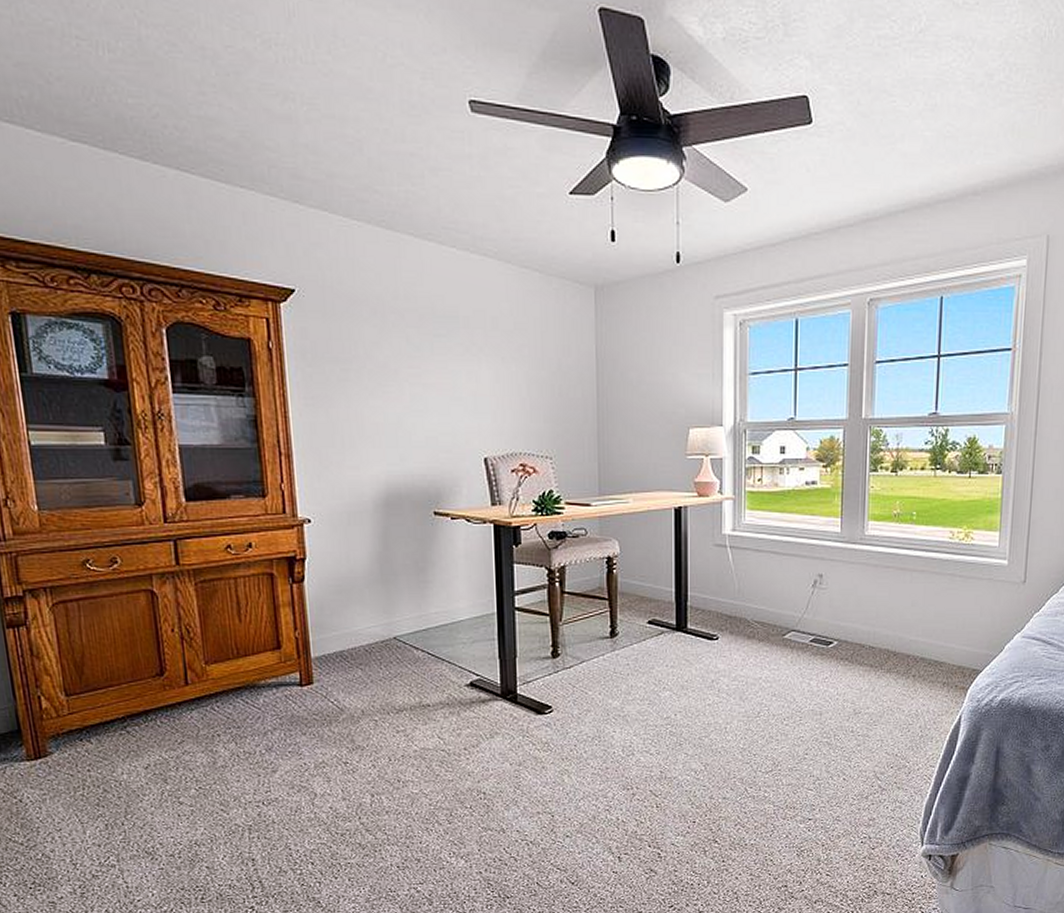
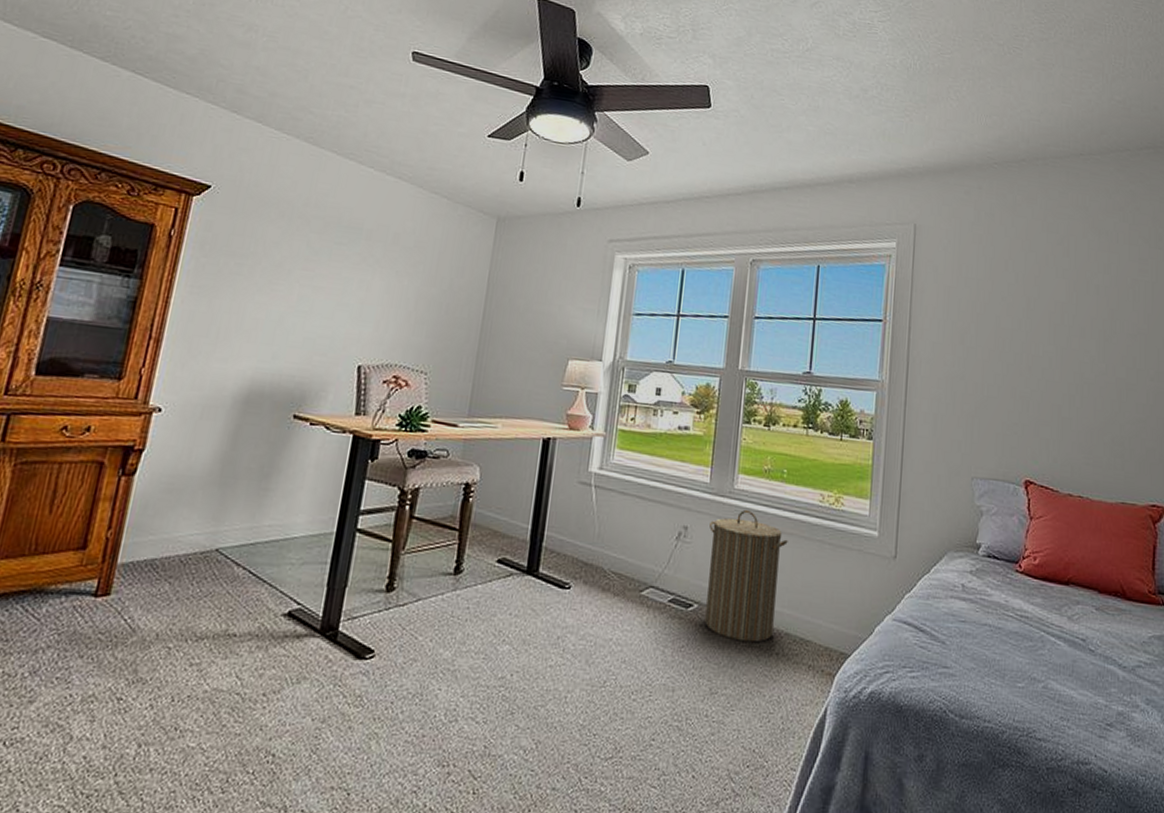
laundry hamper: none [843,553,920,669] -> present [705,509,788,643]

